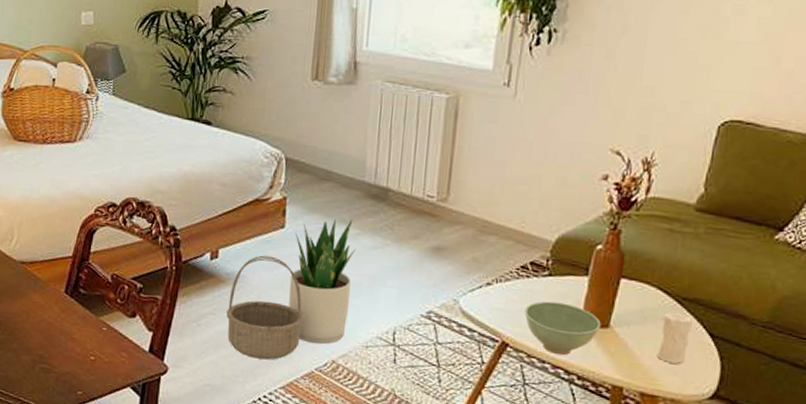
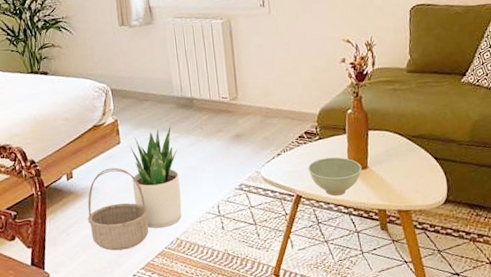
candle: present [656,311,692,365] -> none [401,147,422,185]

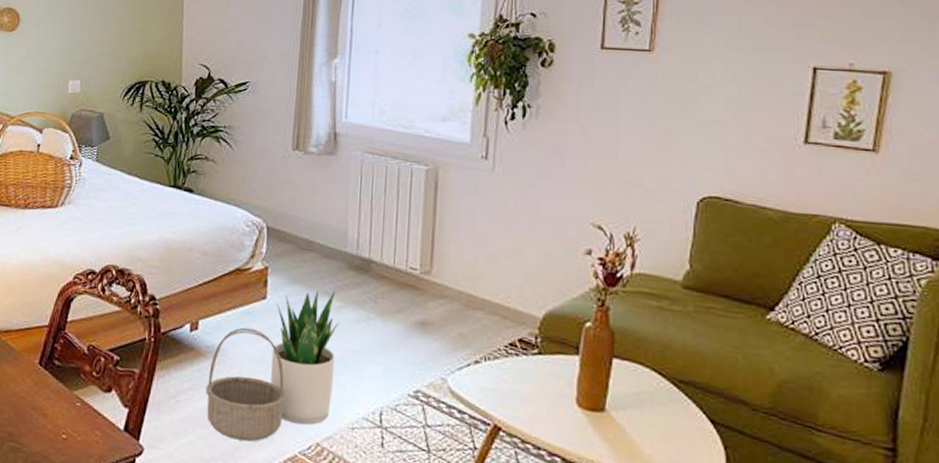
bowl: present [307,157,362,196] -> none [515,381,596,442]

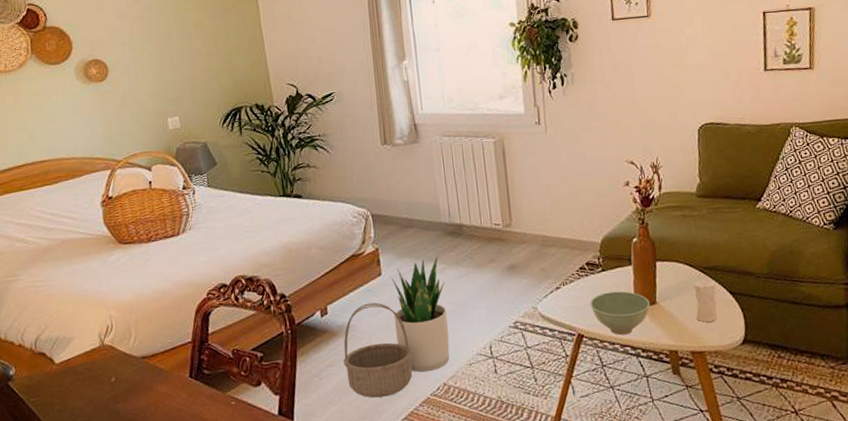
bowl: none [515,381,596,442] -> present [589,291,650,336]
candle: none [657,395,691,454] -> present [693,280,717,323]

